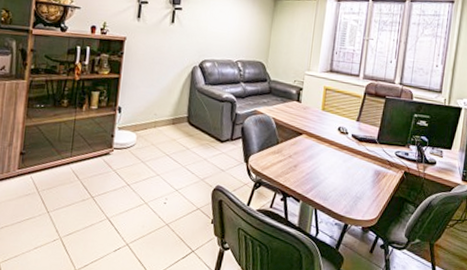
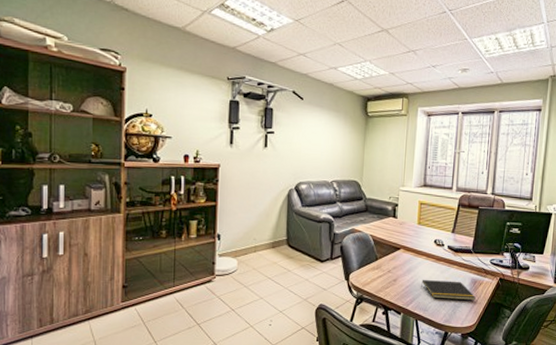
notepad: none [322,168,379,193] -> present [421,280,476,301]

